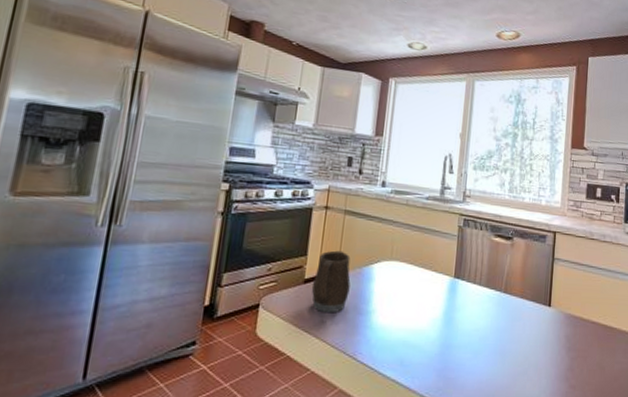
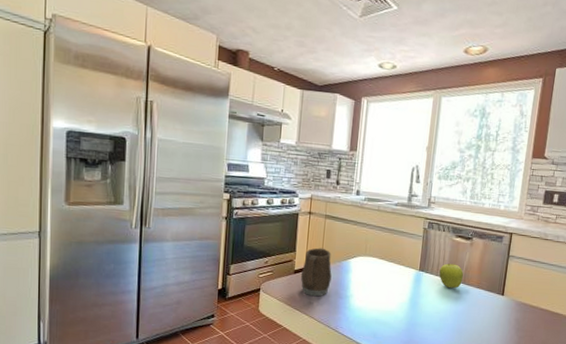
fruit: none [477,268,505,300] -> present [439,263,464,289]

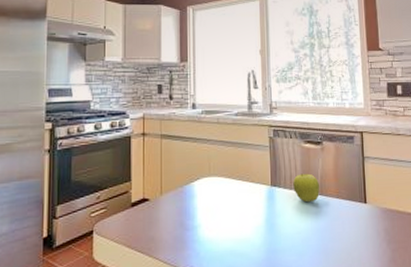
mug: present [300,248,332,297] -> none [139,173,174,233]

